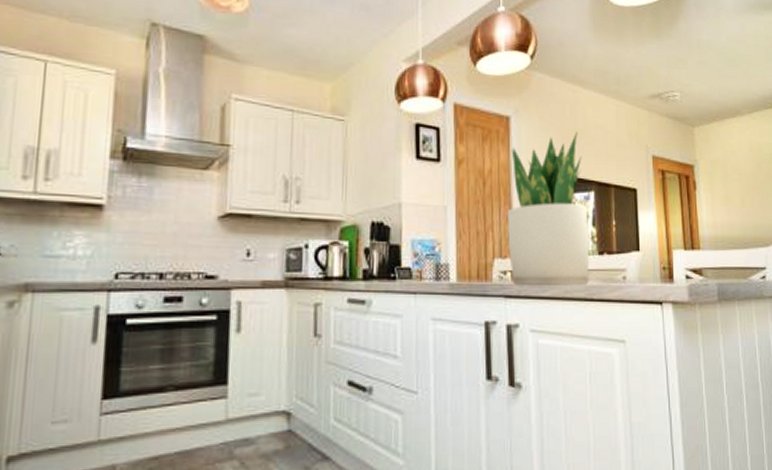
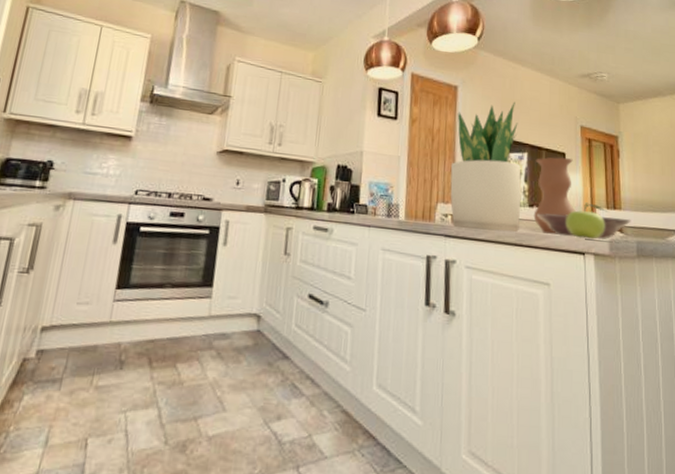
vase: none [603,194,650,284] -> present [533,157,576,234]
decorative bowl: none [608,258,711,286] -> present [537,213,631,240]
fruit: none [640,244,685,287] -> present [565,202,607,241]

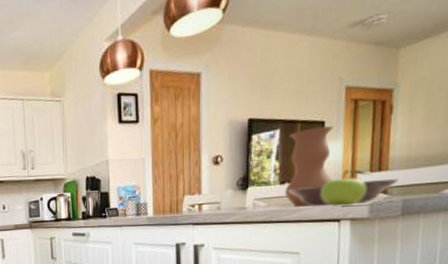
planter: present [450,101,522,233] -> none [196,75,272,216]

